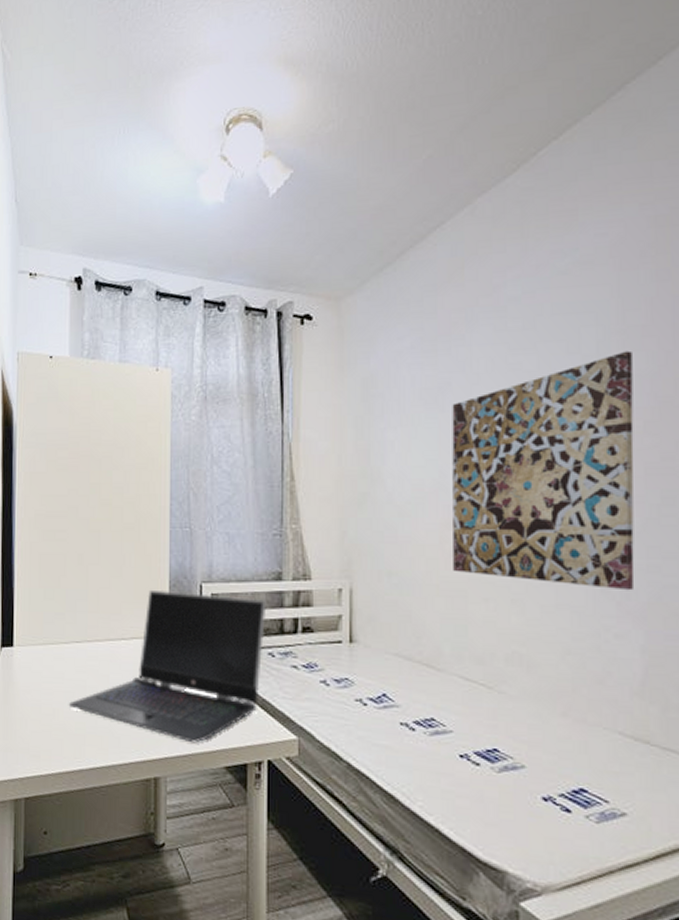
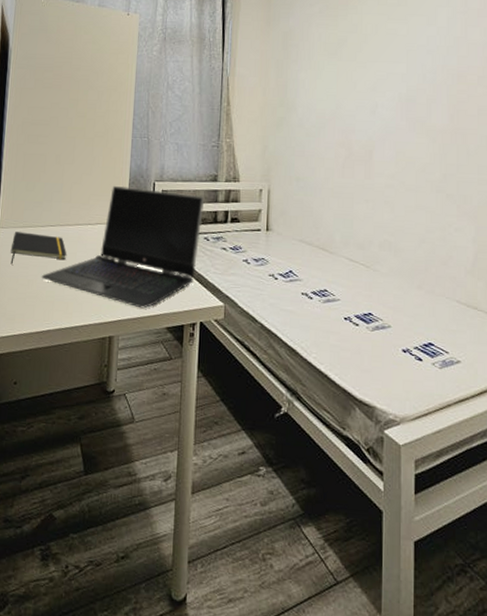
notepad: none [30,650,98,690] -> present [10,232,67,265]
wall art: present [452,350,635,591] -> none [344,26,471,197]

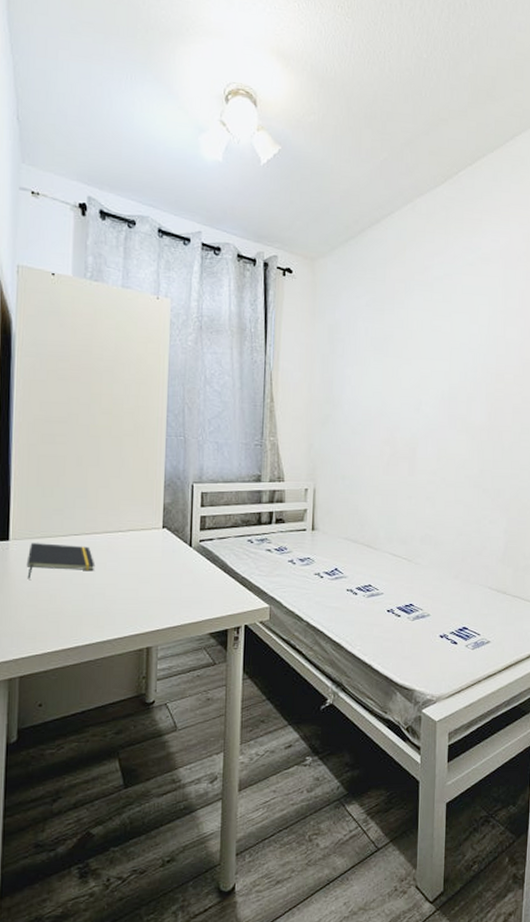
laptop computer: present [41,185,205,309] -> none [65,488,248,616]

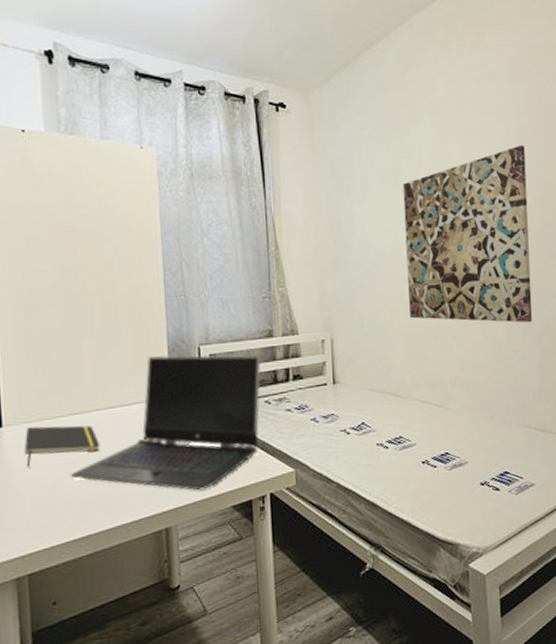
laptop computer: none [65,488,248,616] -> present [70,354,261,491]
wall art: none [389,325,509,491] -> present [403,145,533,323]

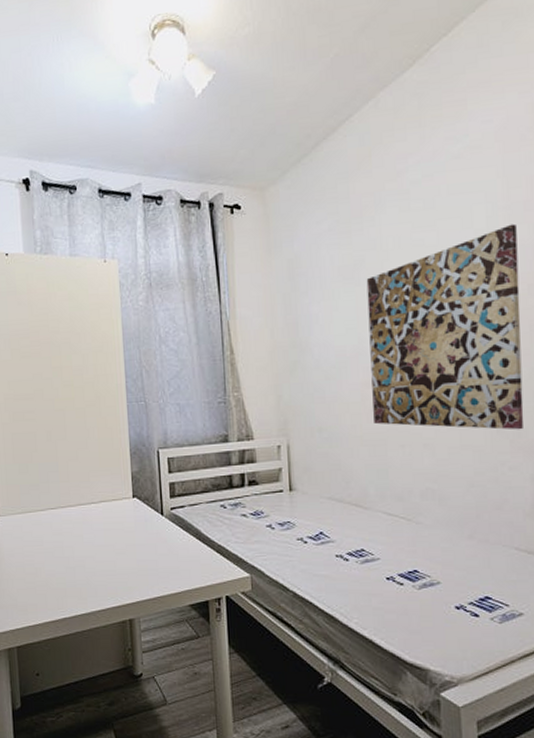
notepad: present [24,425,101,468] -> none [12,518,73,554]
laptop computer: present [70,354,261,491] -> none [48,457,217,587]

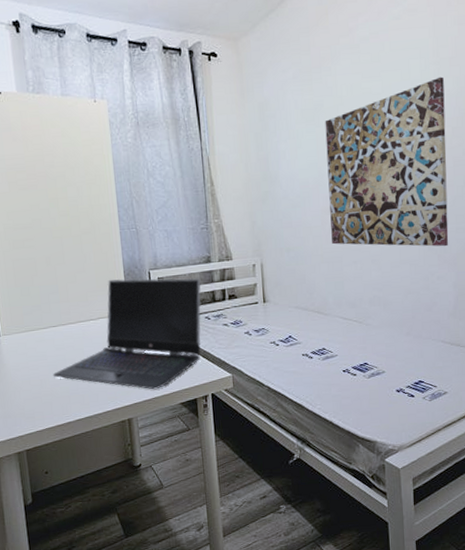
laptop computer: none [48,457,217,587] -> present [52,277,201,390]

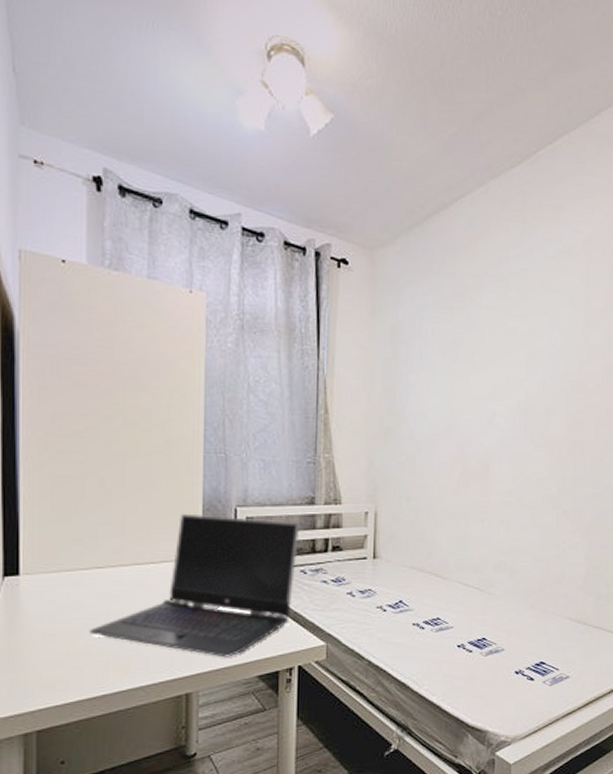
wall art: present [325,76,449,247] -> none [459,328,593,513]

